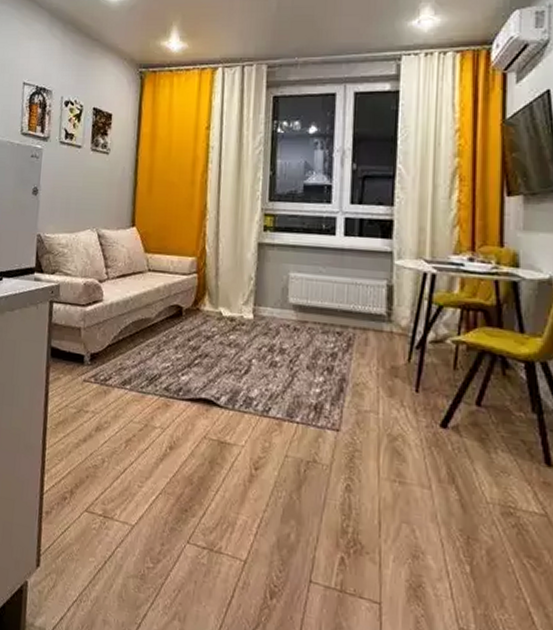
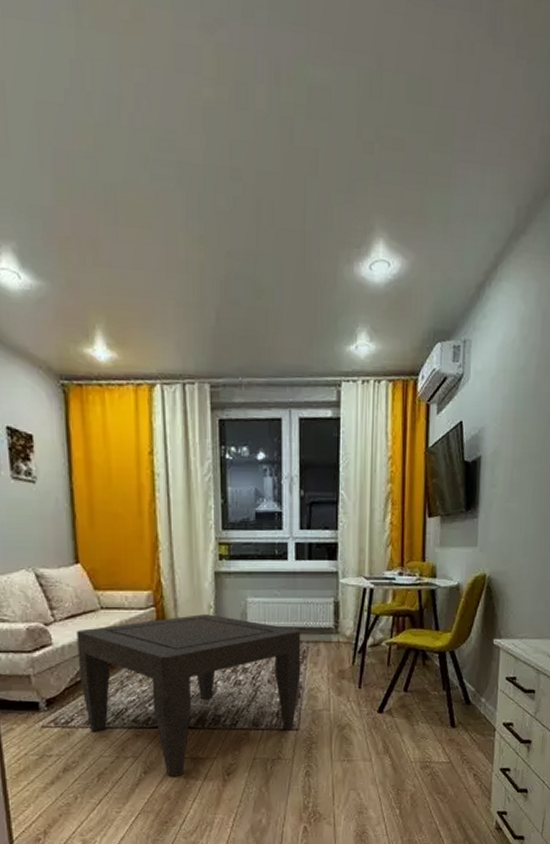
coffee table: none [121,285,347,459] -> present [76,614,301,776]

